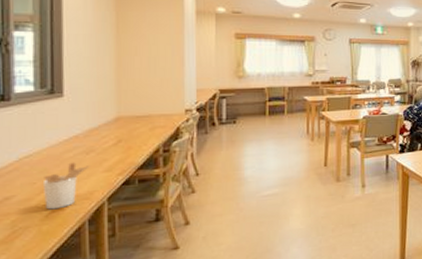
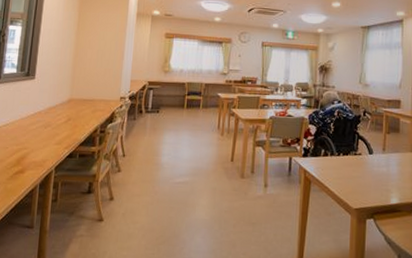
utensil holder: present [42,162,90,210] -> none [11,133,46,172]

